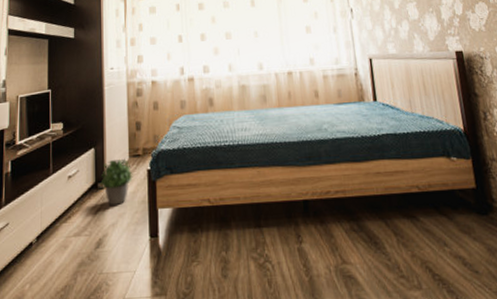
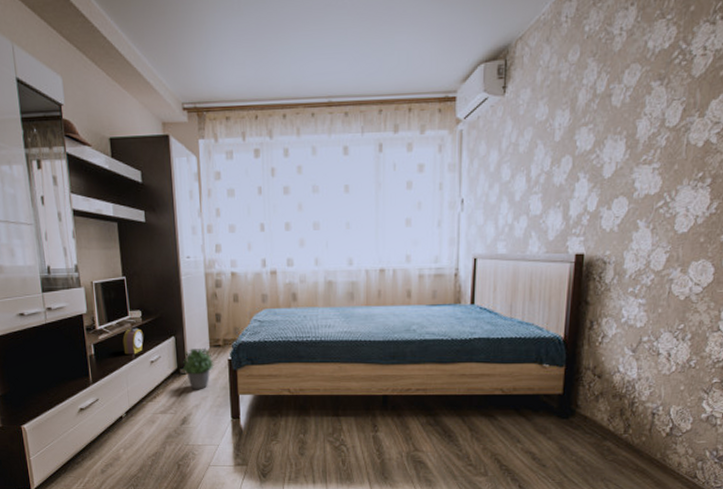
alarm clock: none [41,140,63,170] -> present [122,327,144,355]

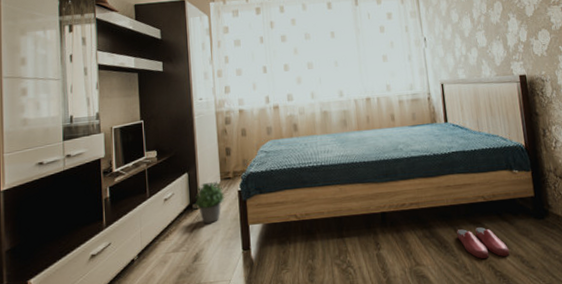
alarm clock: present [122,327,144,355] -> none [138,167,158,195]
slippers: none [465,420,520,452] -> present [457,227,510,259]

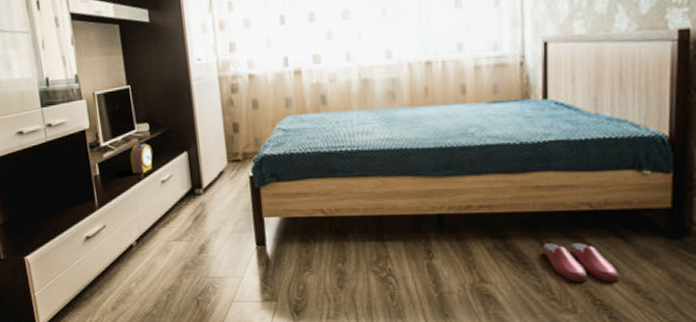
alarm clock: none [138,167,158,195] -> present [129,142,153,174]
potted plant: present [195,181,225,224] -> none [197,163,234,212]

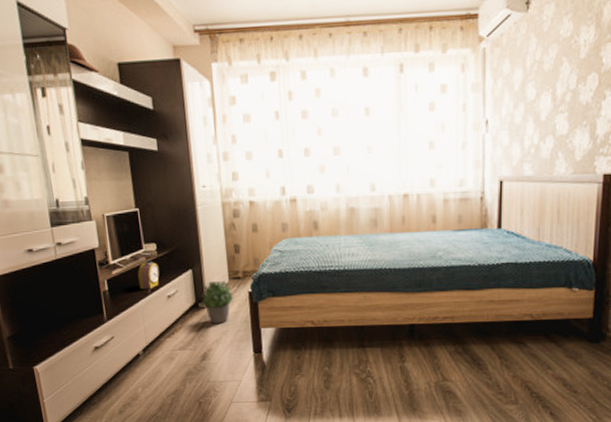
potted plant: none [197,163,234,212] -> present [201,280,234,324]
slippers: present [543,243,618,283] -> none [494,347,551,380]

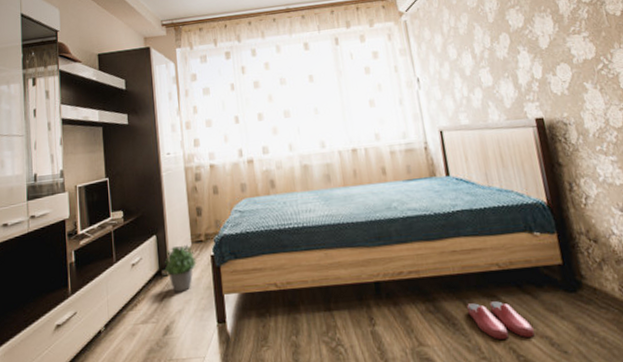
alarm clock: present [137,261,160,290] -> none [104,229,125,259]
slippers: none [494,347,551,380] -> present [467,301,535,340]

